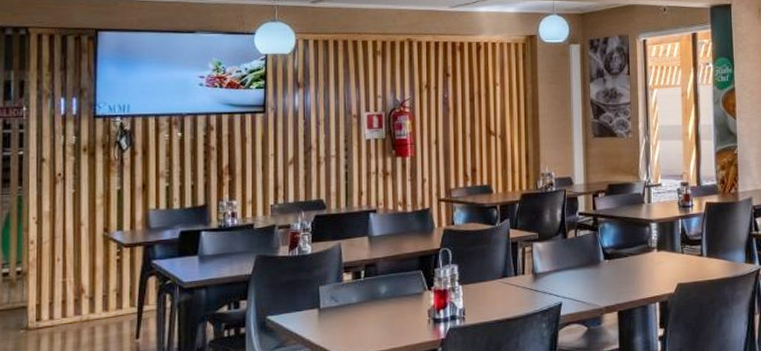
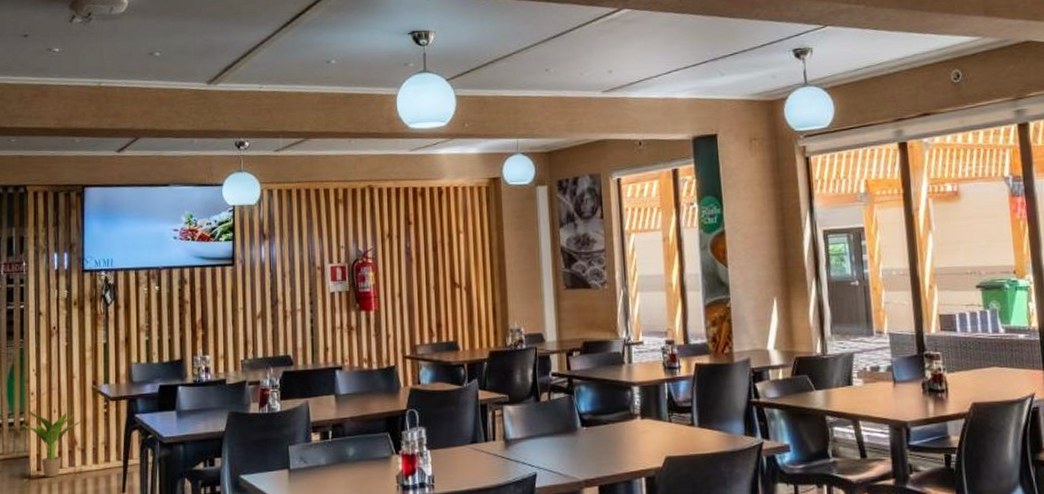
potted plant: none [18,259,91,328] -> present [22,409,82,478]

